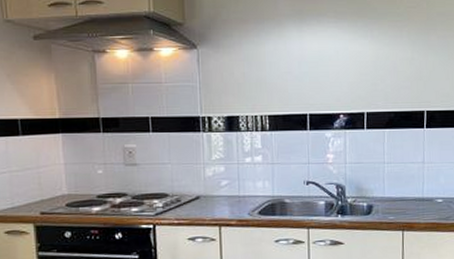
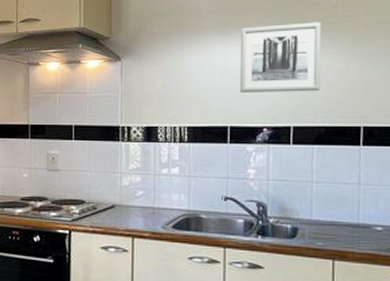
wall art: none [315,12,390,82] -> present [239,22,322,94]

